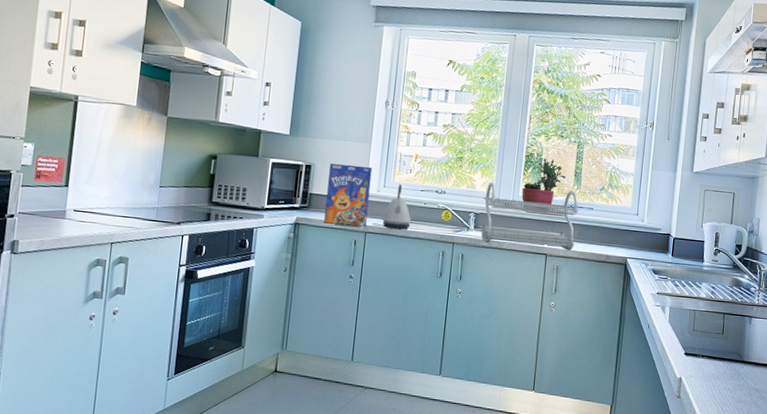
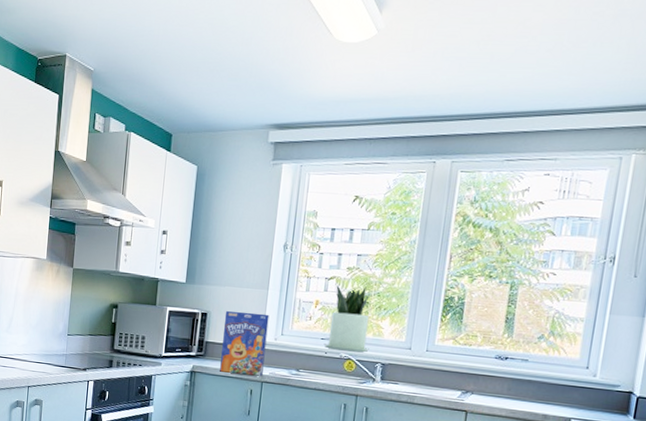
kettle: present [382,184,411,231] -> none [280,332,310,381]
planter: none [424,141,465,203] -> present [325,285,371,353]
dish rack: present [479,182,579,251] -> none [387,330,510,408]
succulent plant: present [520,159,566,215] -> none [436,303,494,368]

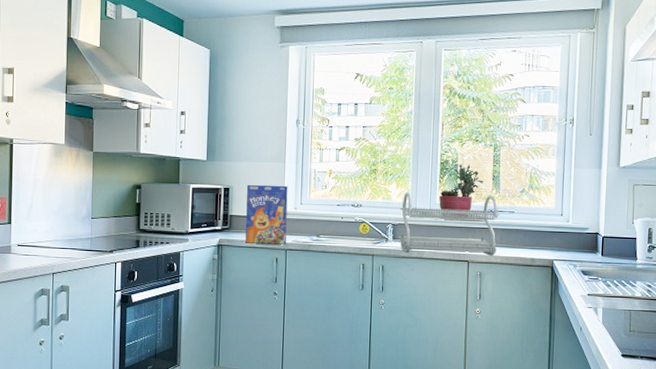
planter: present [325,285,371,353] -> none [341,155,380,215]
dish rack: none [387,330,510,408] -> present [398,192,499,256]
succulent plant: none [436,303,494,368] -> present [438,164,485,221]

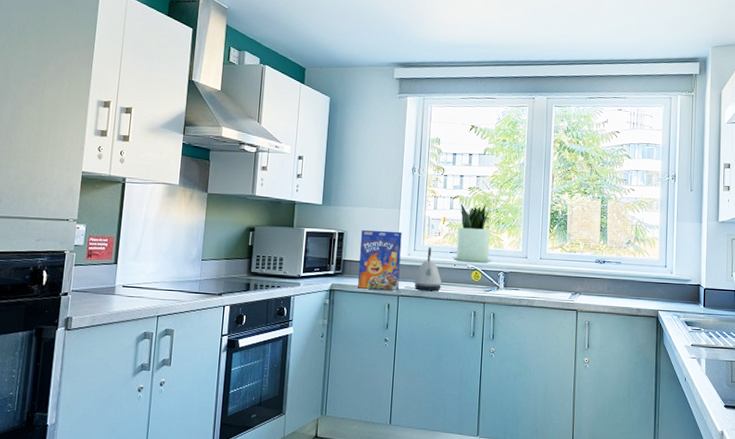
kettle: none [301,200,329,246] -> present [414,247,442,293]
planter: none [341,155,380,215] -> present [453,203,492,263]
dish rack: present [398,192,499,256] -> none [509,241,607,305]
succulent plant: present [438,164,485,221] -> none [548,215,593,271]

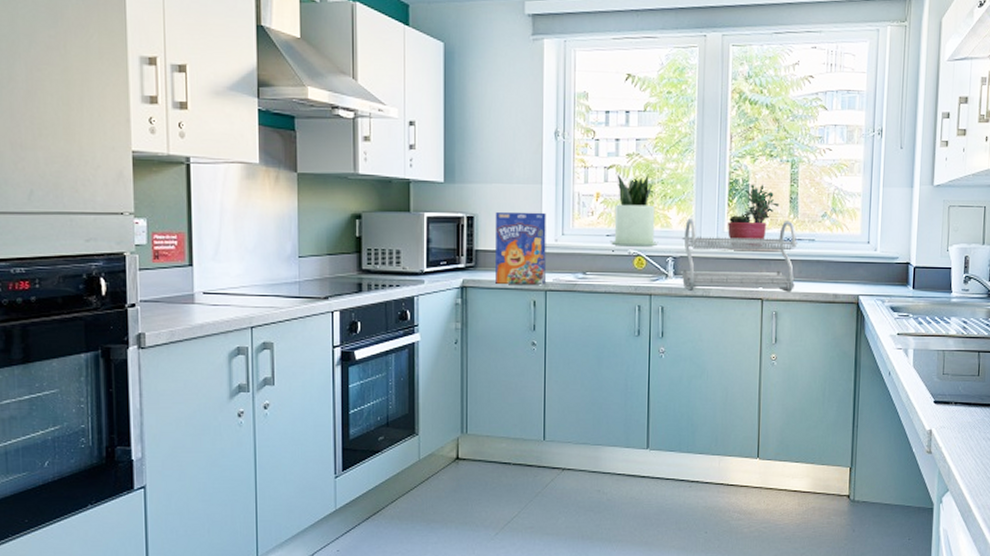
kettle: present [414,247,442,293] -> none [564,230,598,285]
dish rack: none [509,241,607,305] -> present [680,218,798,292]
succulent plant: none [548,215,593,271] -> present [727,184,781,251]

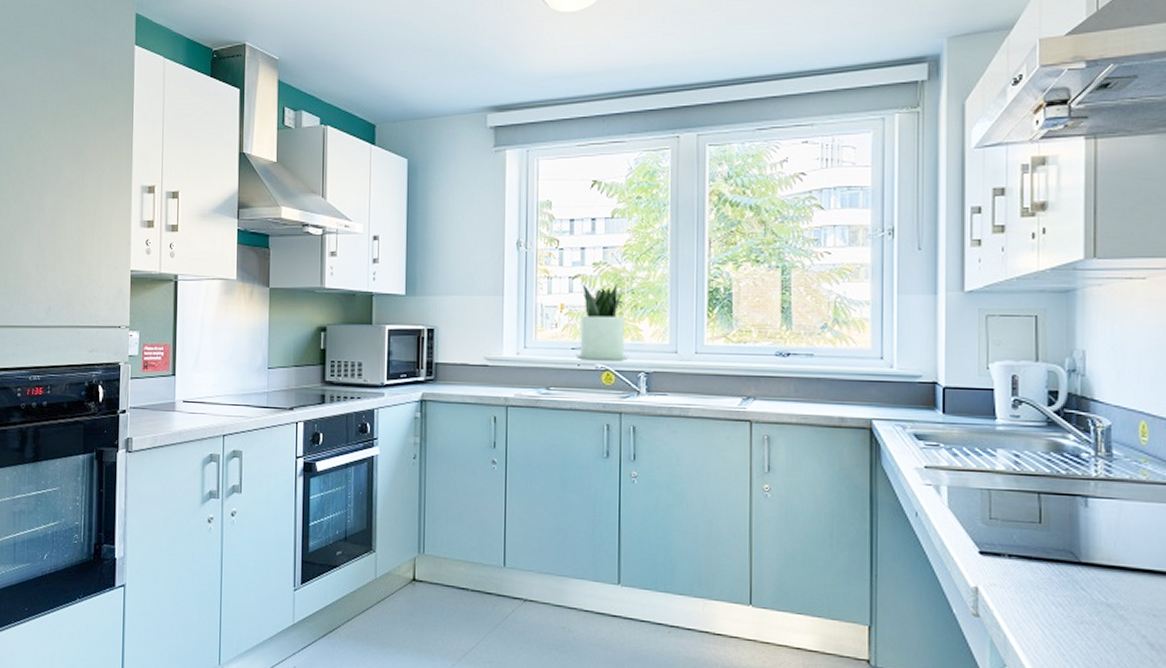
cereal box: present [495,211,546,284] -> none [455,324,508,400]
dish rack: present [680,218,798,292] -> none [653,330,792,414]
succulent plant: present [727,184,781,251] -> none [708,292,772,367]

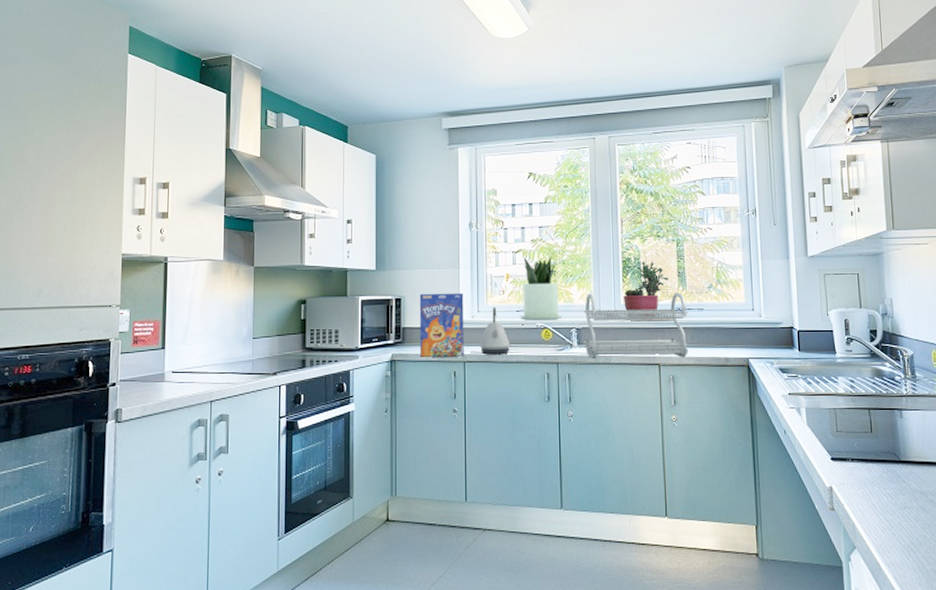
cereal box: none [455,324,508,400] -> present [419,293,464,357]
kettle: none [526,343,562,401] -> present [480,307,510,356]
dish rack: none [653,330,792,414] -> present [583,293,688,360]
succulent plant: none [708,292,772,367] -> present [624,261,673,320]

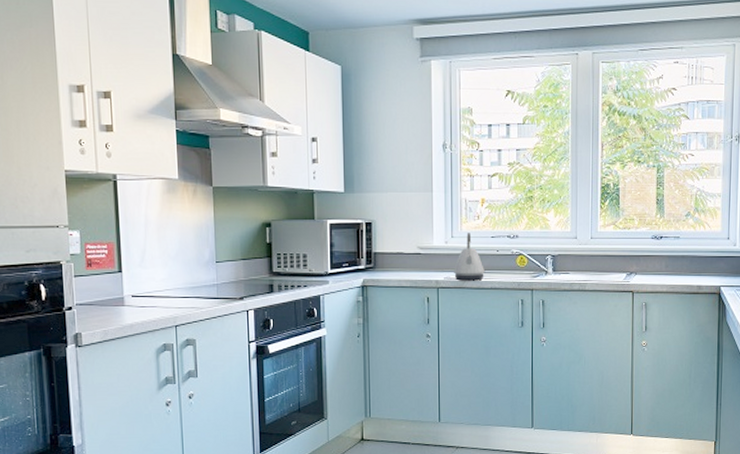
cereal box: present [419,293,464,357] -> none [390,217,437,283]
planter: present [521,256,563,320] -> none [496,180,538,247]
dish rack: present [583,293,688,360] -> none [558,220,664,286]
succulent plant: present [624,261,673,320] -> none [600,187,649,248]

